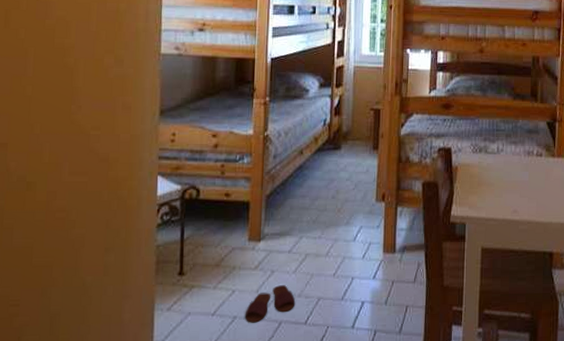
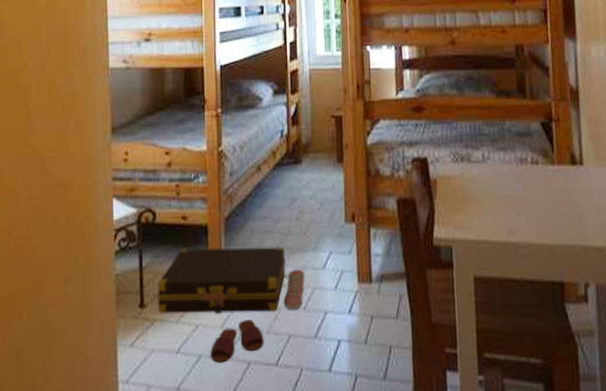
suitcase: none [196,222,320,280] -> present [157,247,286,314]
sneaker: none [315,241,337,276] -> present [283,269,305,310]

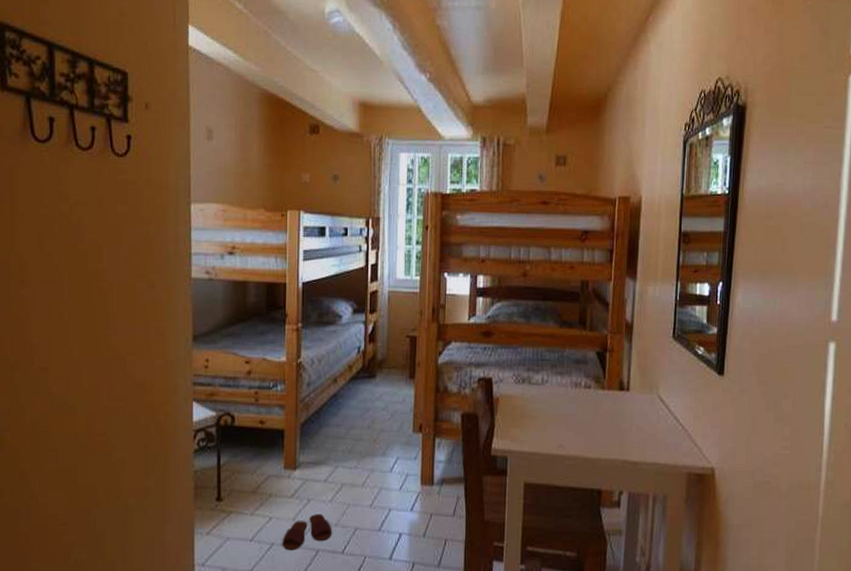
suitcase: present [157,247,286,314] -> none [233,450,356,508]
sneaker: present [283,269,305,310] -> none [352,471,373,507]

